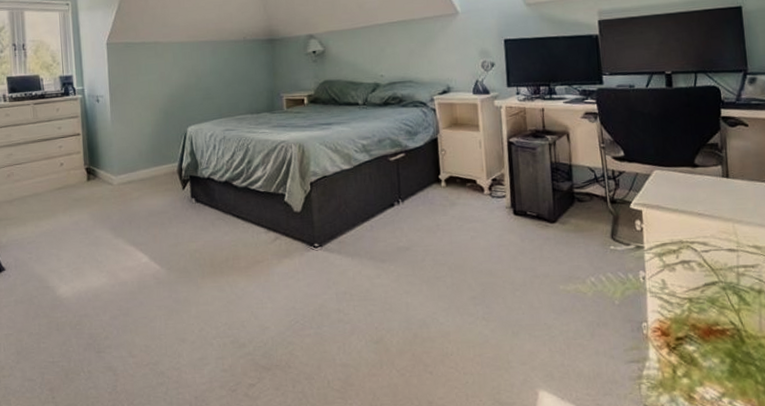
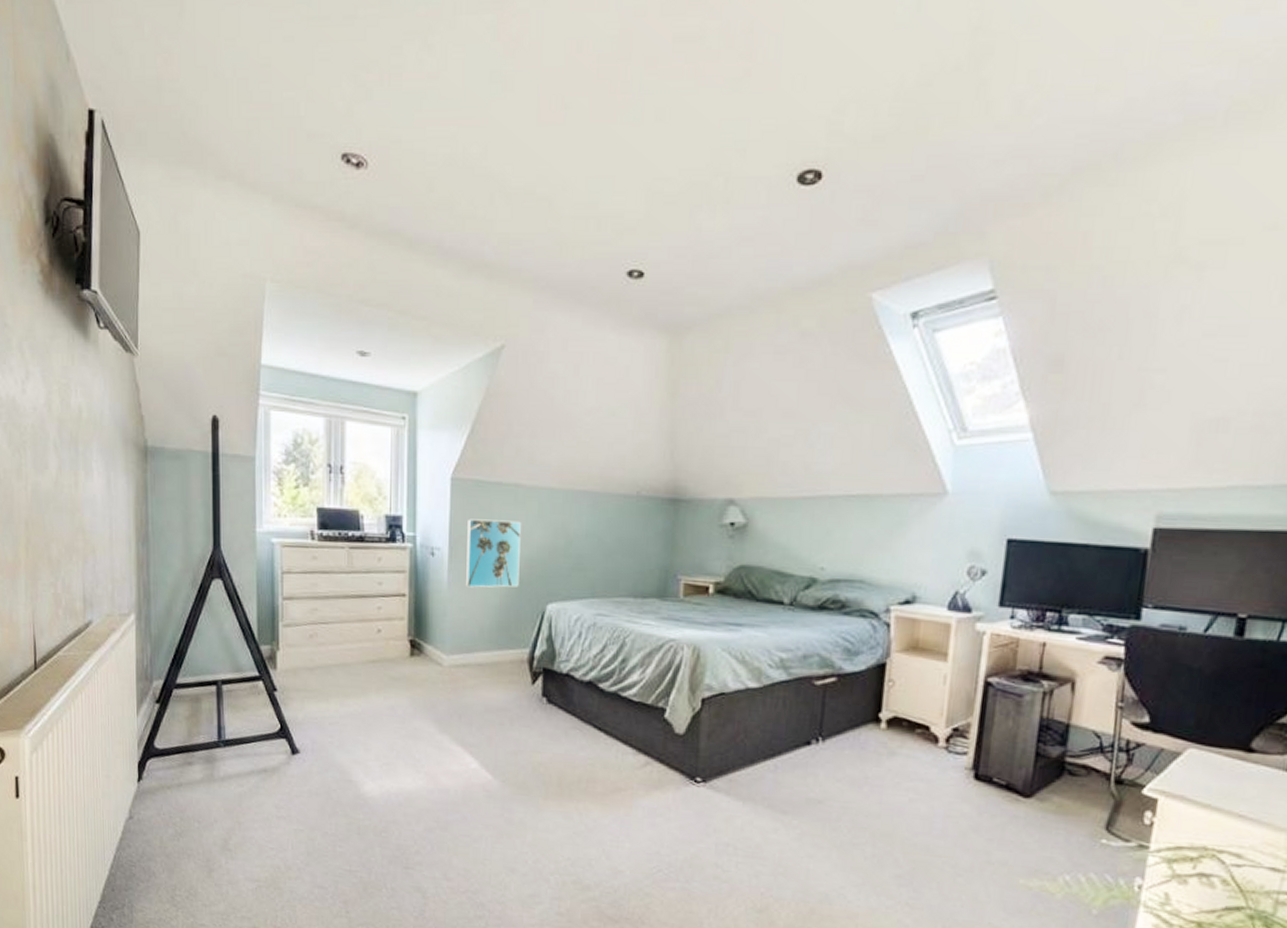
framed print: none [122,68,165,123] -> present [466,519,521,588]

